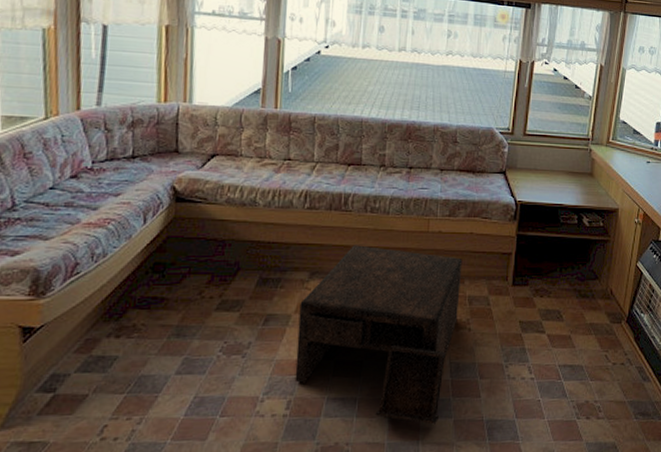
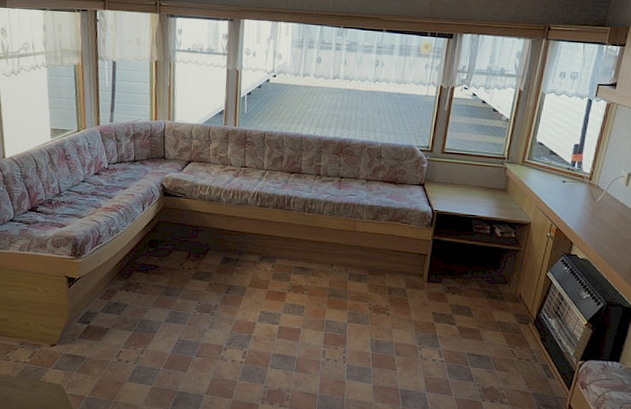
coffee table: present [294,245,463,425] -> none [249,237,384,386]

